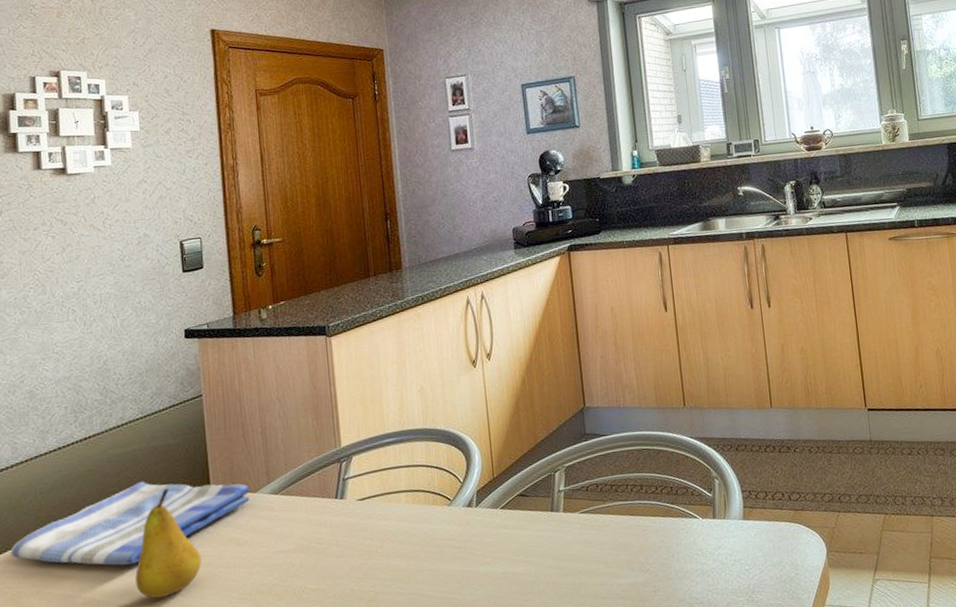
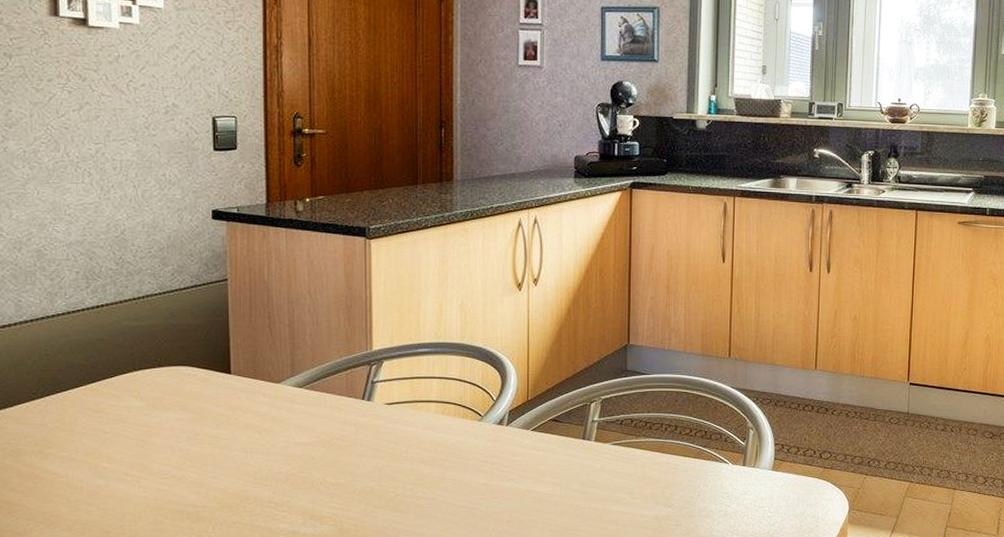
dish towel: present [10,481,250,566] -> none [11,357,273,436]
fruit: present [135,488,202,599] -> none [146,367,216,473]

